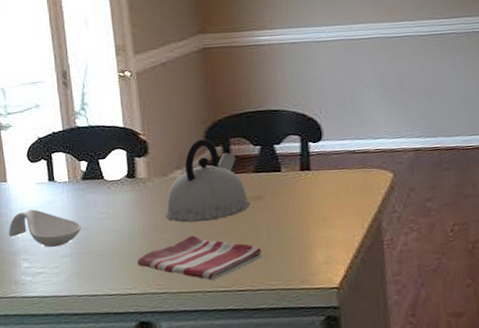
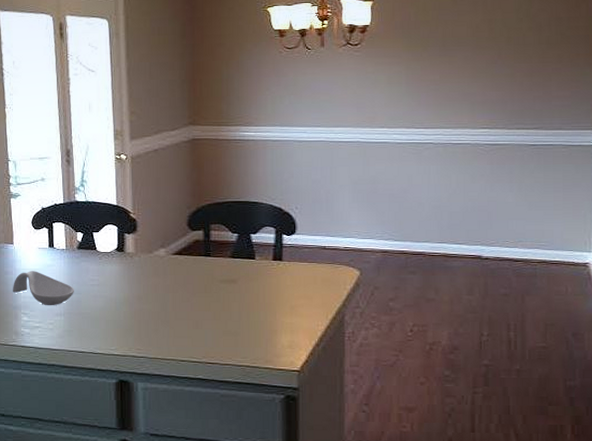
dish towel: present [137,234,262,280] -> none [121,308,232,351]
kettle: present [165,138,250,223] -> none [148,222,225,298]

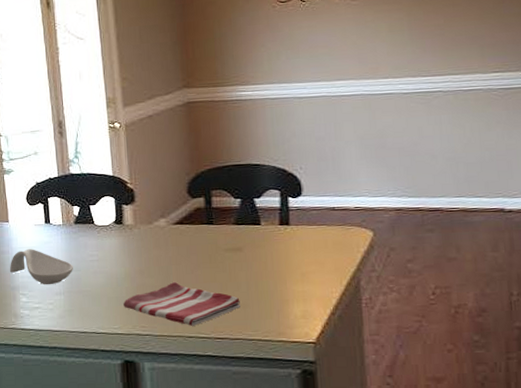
dish towel: none [121,308,232,351] -> present [123,281,241,326]

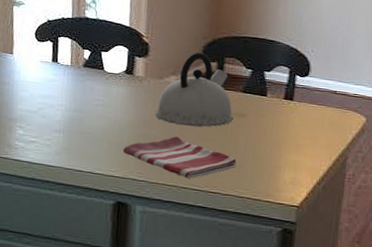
spoon rest: present [10,249,73,285] -> none [9,84,77,122]
kettle: none [150,189,230,270] -> present [155,52,234,127]

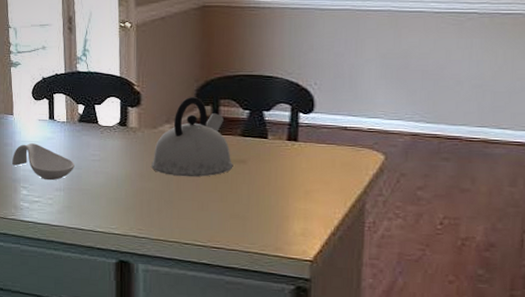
spoon rest: none [9,84,77,122] -> present [12,143,74,181]
dish towel: present [123,135,236,179] -> none [122,187,239,233]

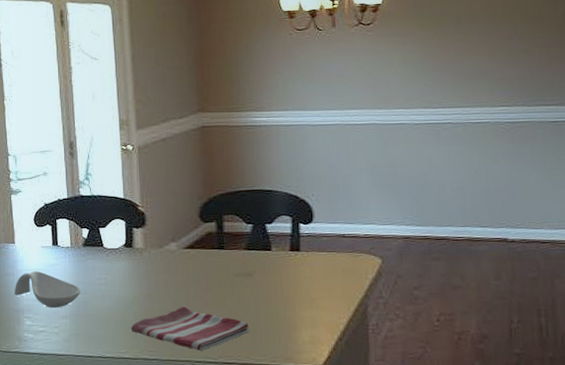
dish towel: none [122,187,239,233] -> present [131,305,249,351]
kettle: present [152,96,233,177] -> none [159,213,240,294]

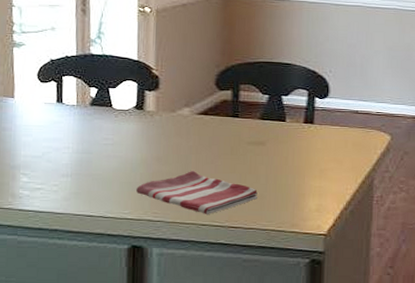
spoon rest: present [15,271,80,309] -> none [11,127,84,166]

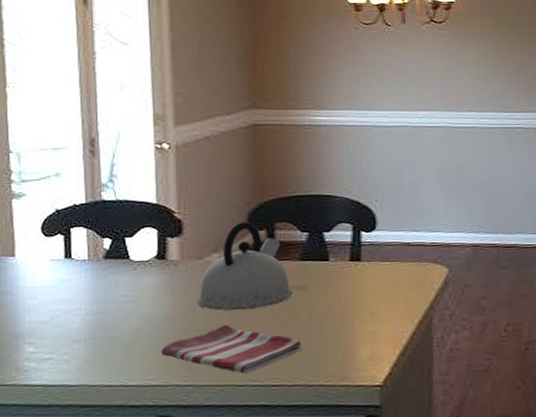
kettle: none [169,81,252,160] -> present [197,221,293,311]

